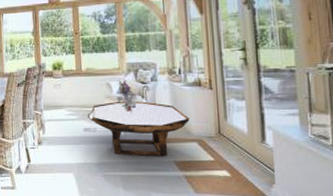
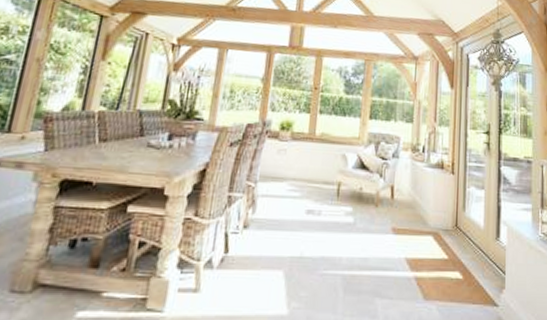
coffee table: present [88,101,190,157] -> none [314,178,428,252]
bouquet: present [115,79,138,114] -> none [349,151,375,196]

